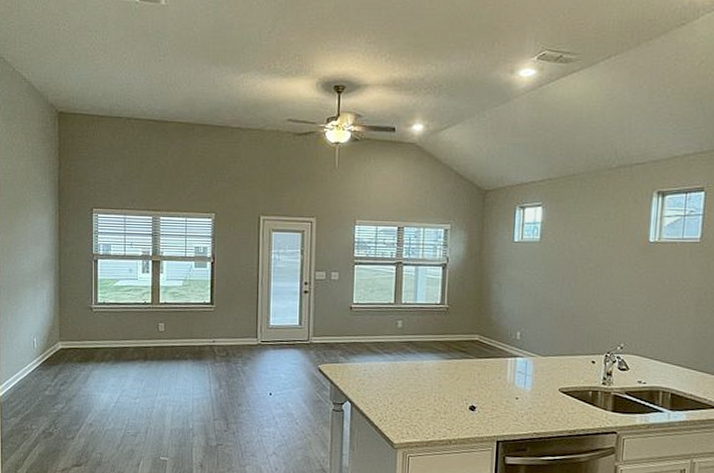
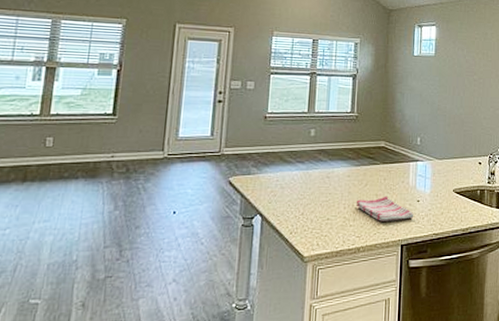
dish towel: none [447,391,512,417] -> present [356,196,414,221]

